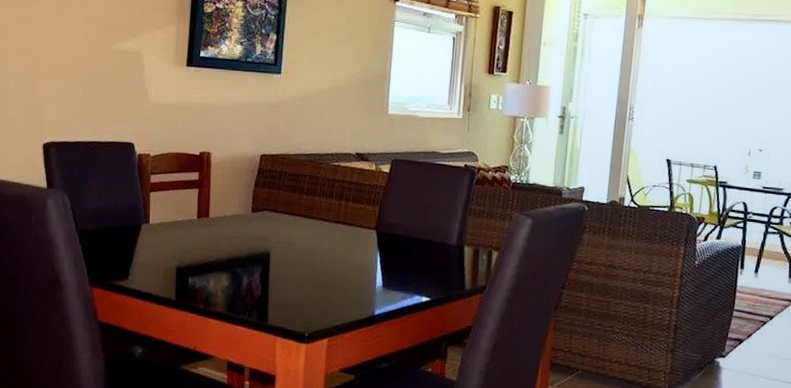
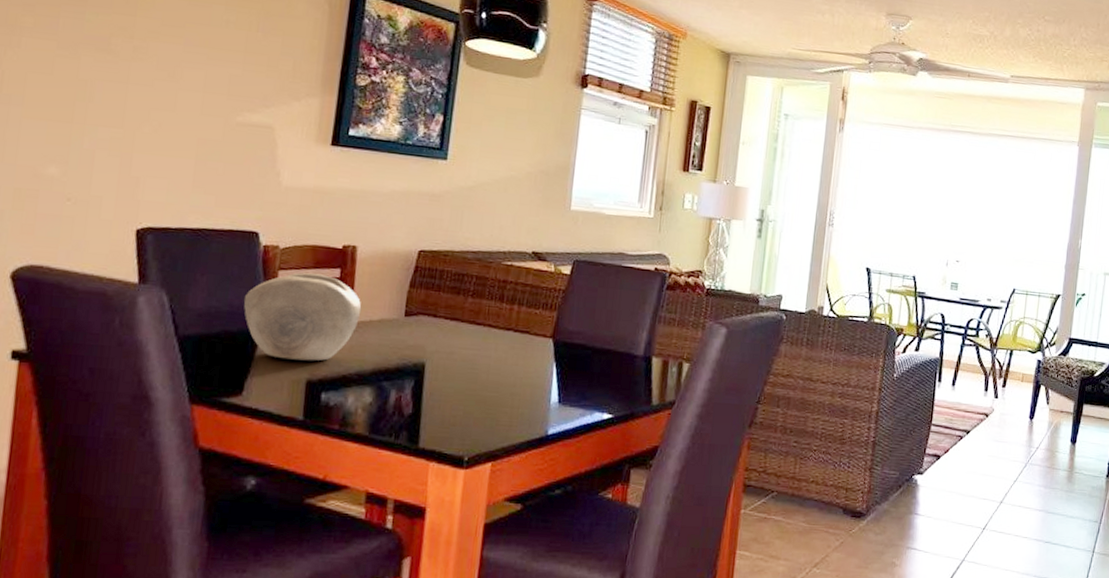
decorative bowl: none [125,176,217,251] -> present [243,272,362,361]

